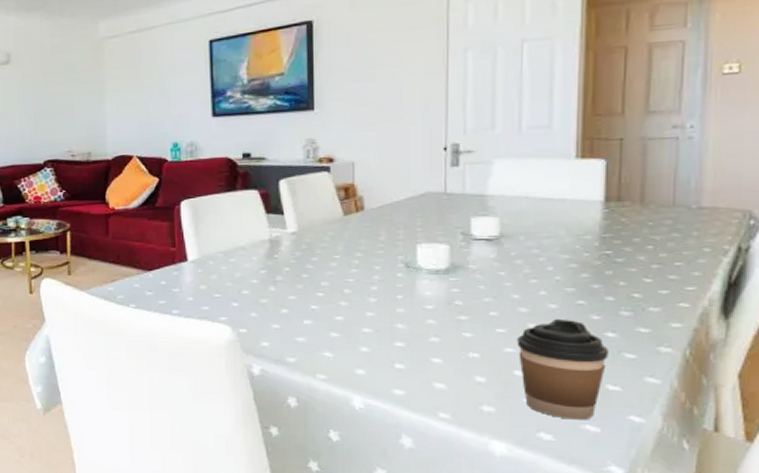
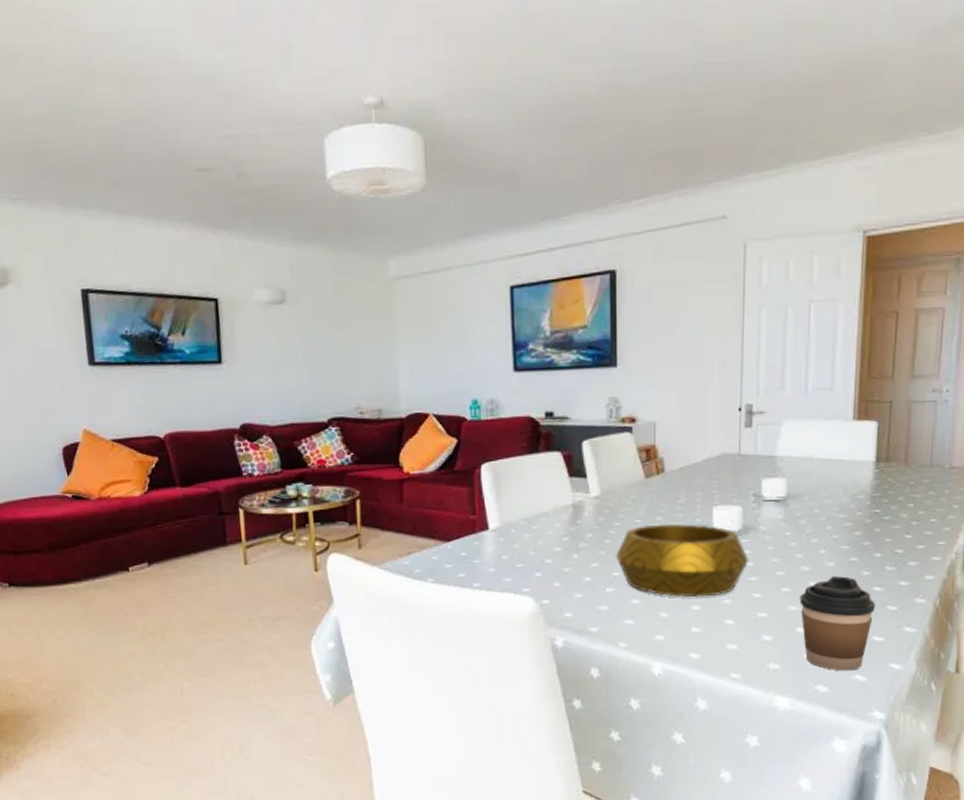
decorative bowl: none [314,260,457,334] -> present [616,523,749,598]

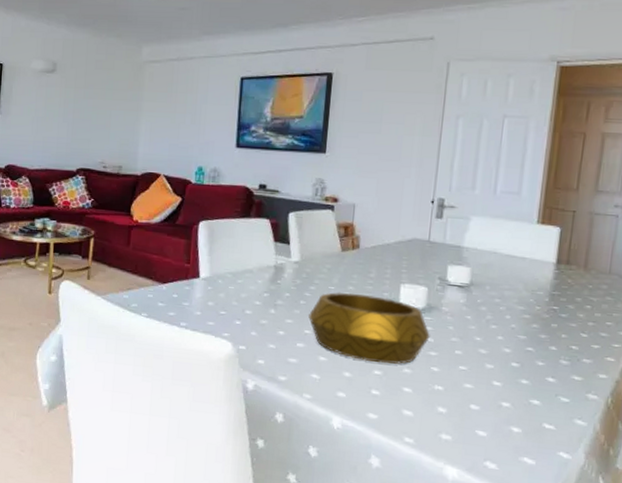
coffee cup: present [799,575,875,671] -> none [475,361,548,453]

